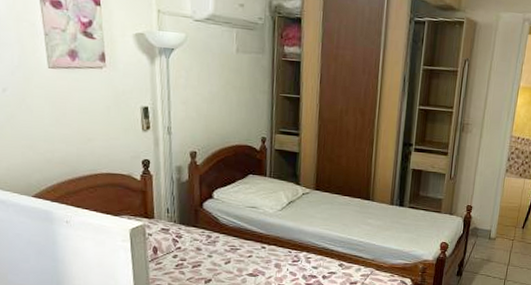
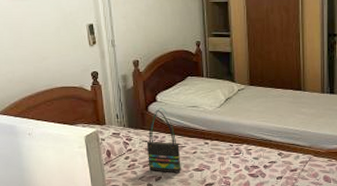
tote bag: none [195,206,234,277] -> present [144,108,181,173]

